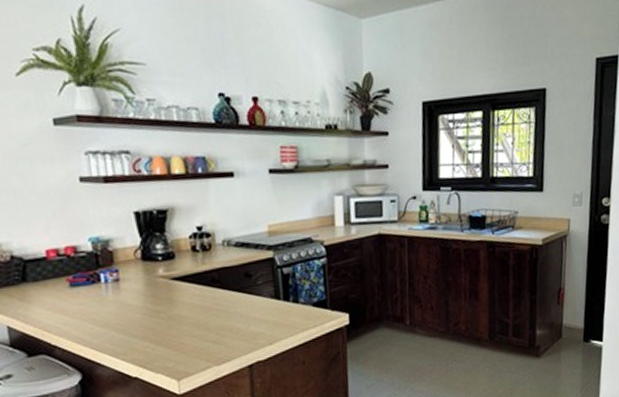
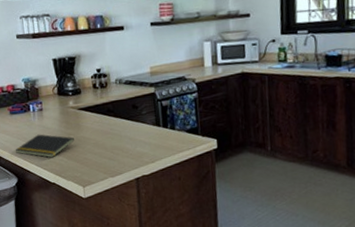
notepad: none [79,313,165,345] -> present [16,134,74,158]

